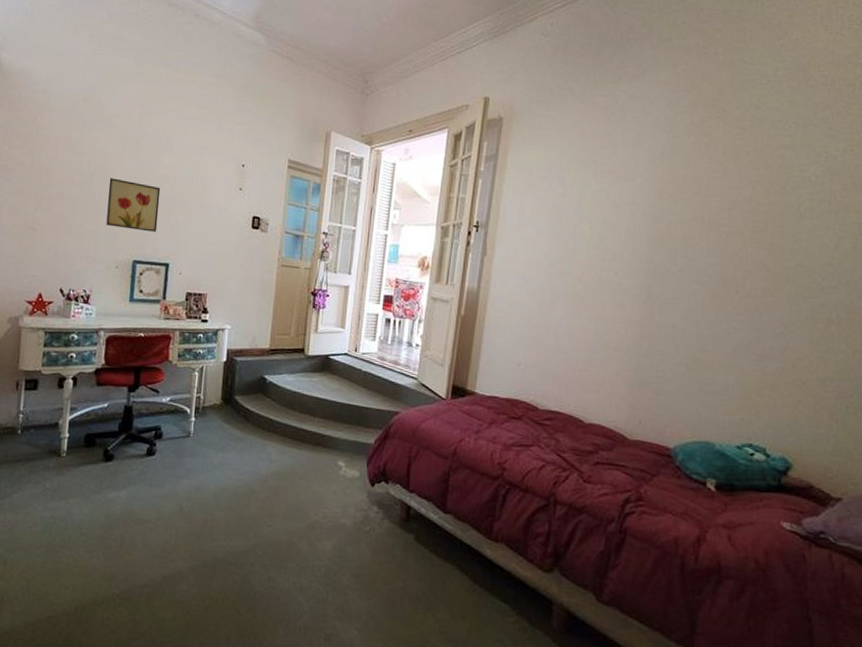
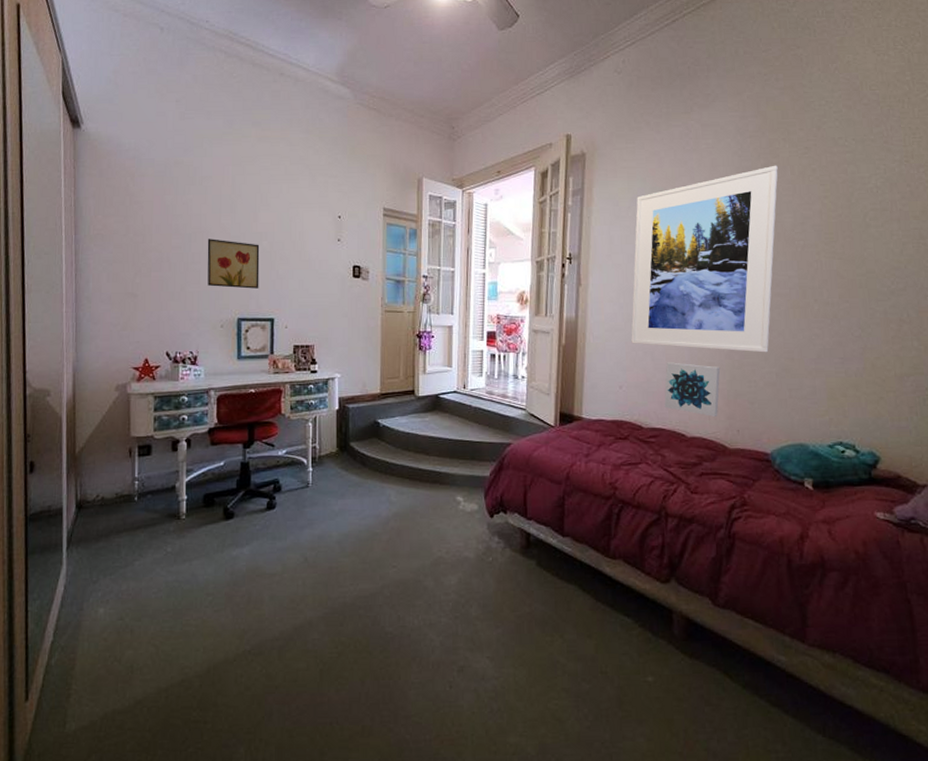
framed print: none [534,144,708,343] -> present [631,165,778,353]
wall art: none [563,343,627,404] -> present [664,362,721,417]

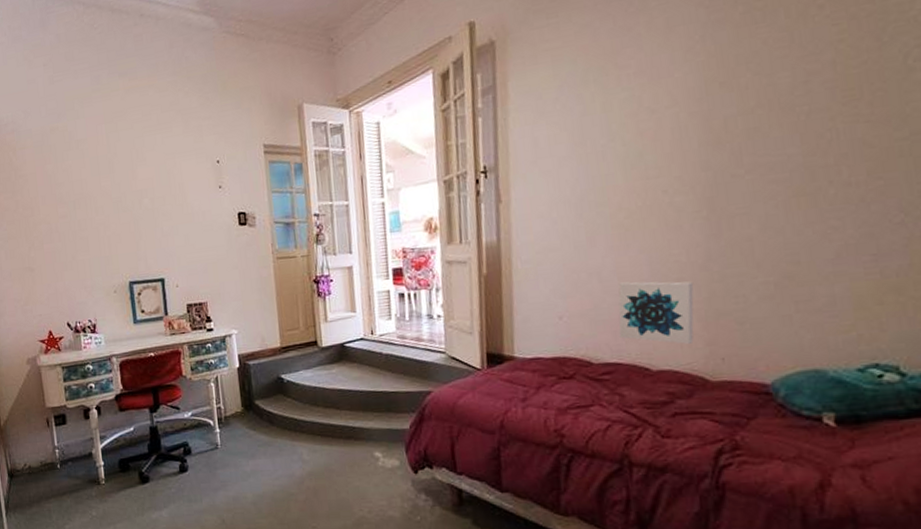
wall art: present [207,239,260,289] -> none [90,202,146,253]
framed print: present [631,165,778,353] -> none [565,9,766,266]

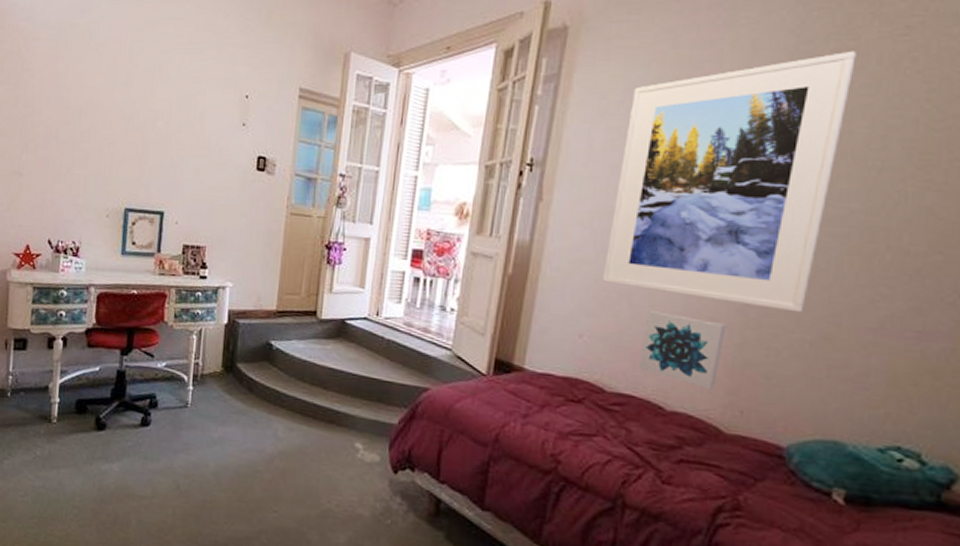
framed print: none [565,9,766,266] -> present [602,50,856,313]

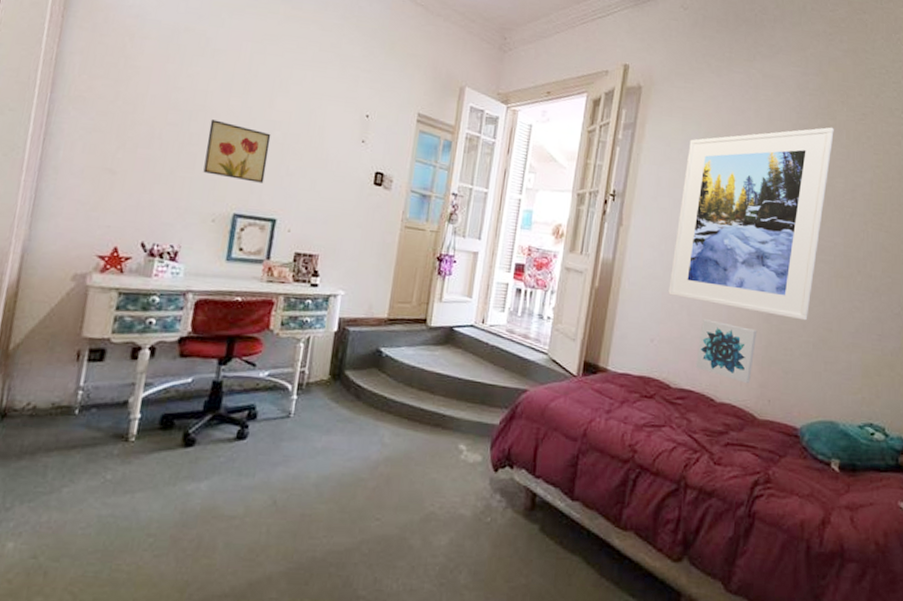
wall art: none [95,115,155,176] -> present [203,119,271,183]

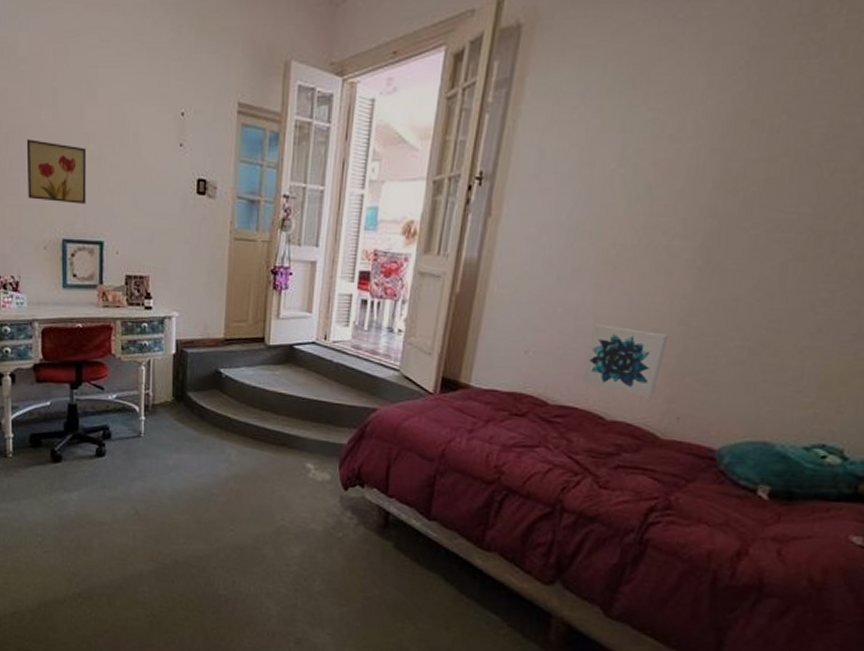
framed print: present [668,127,834,321] -> none [549,43,821,320]

